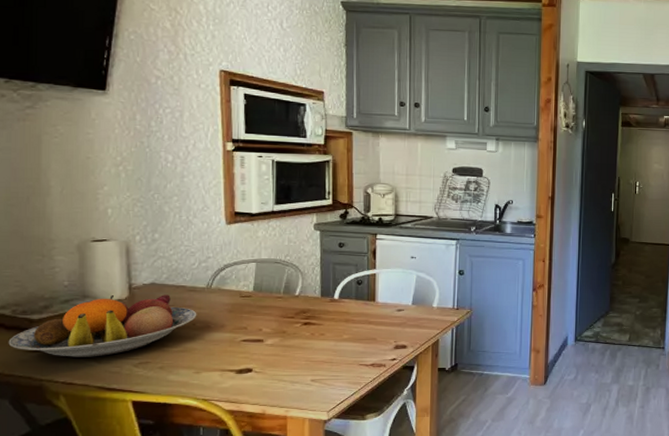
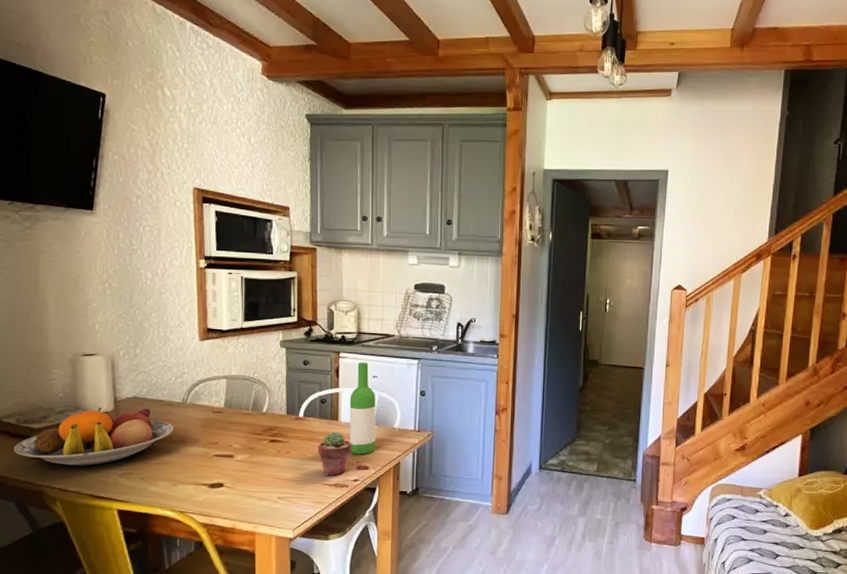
potted succulent: none [354,312,390,356] -> present [318,431,352,476]
wine bottle: none [387,243,415,334] -> present [349,362,376,455]

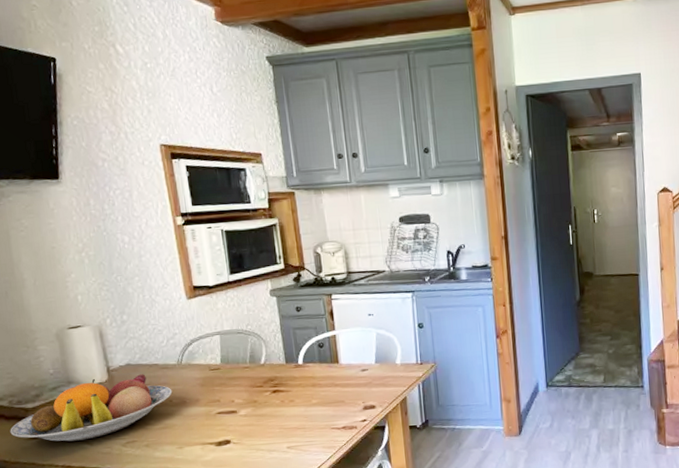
potted succulent: present [318,431,352,476] -> none [321,374,356,420]
wine bottle: present [349,362,376,455] -> none [347,301,380,395]

